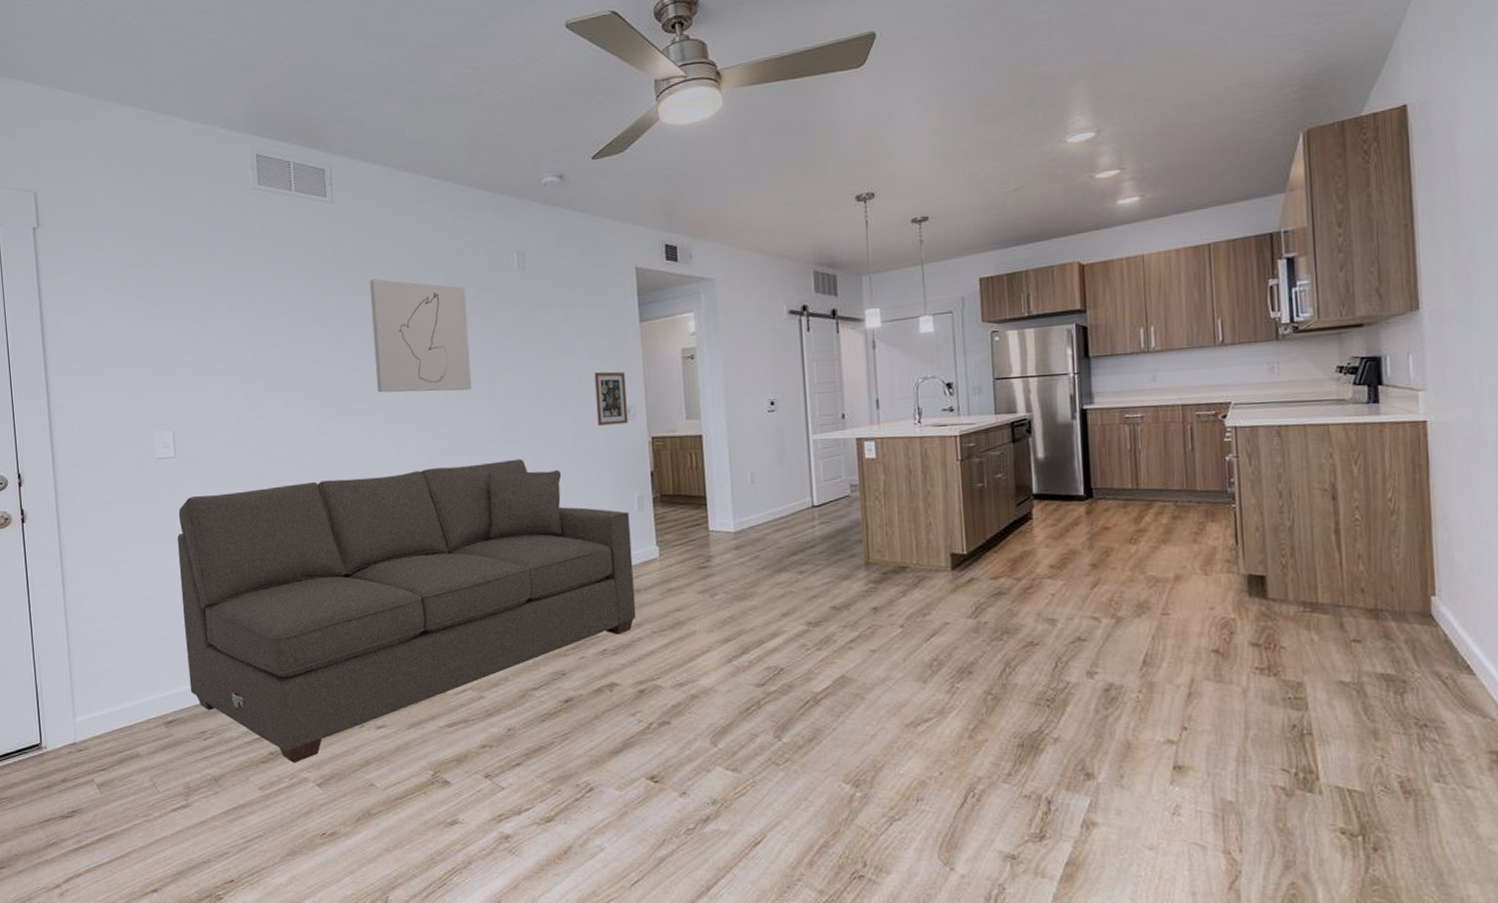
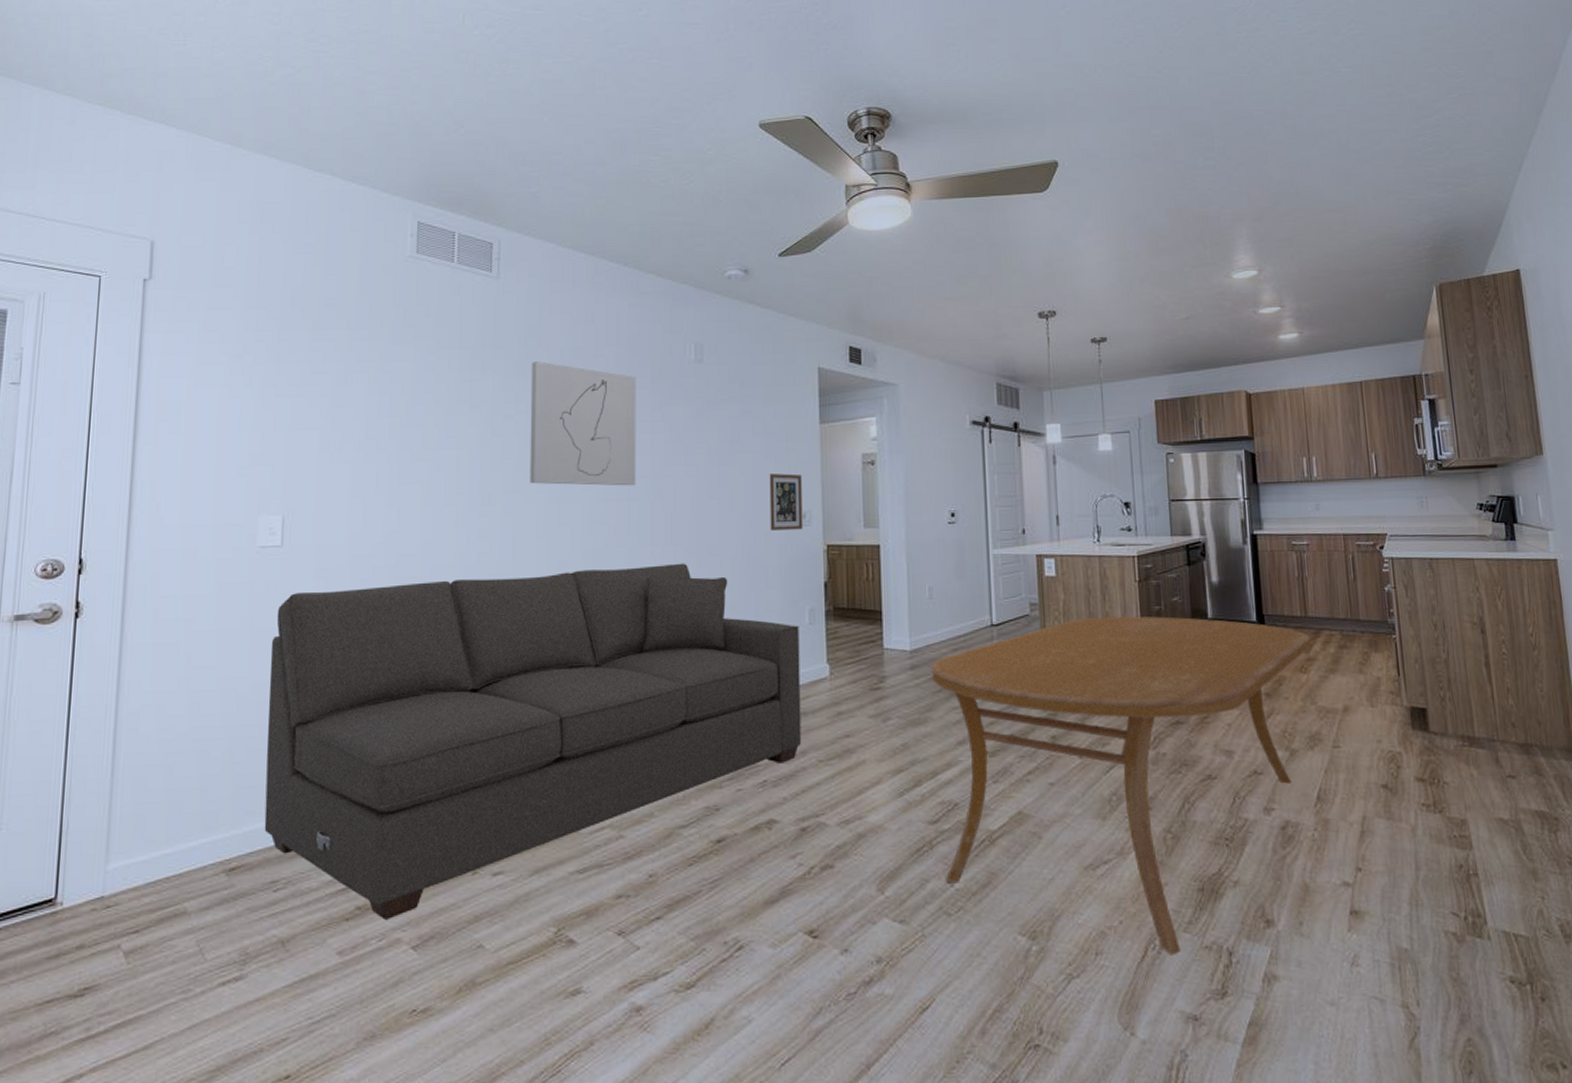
dining table: none [754,493,1142,803] -> present [931,616,1310,956]

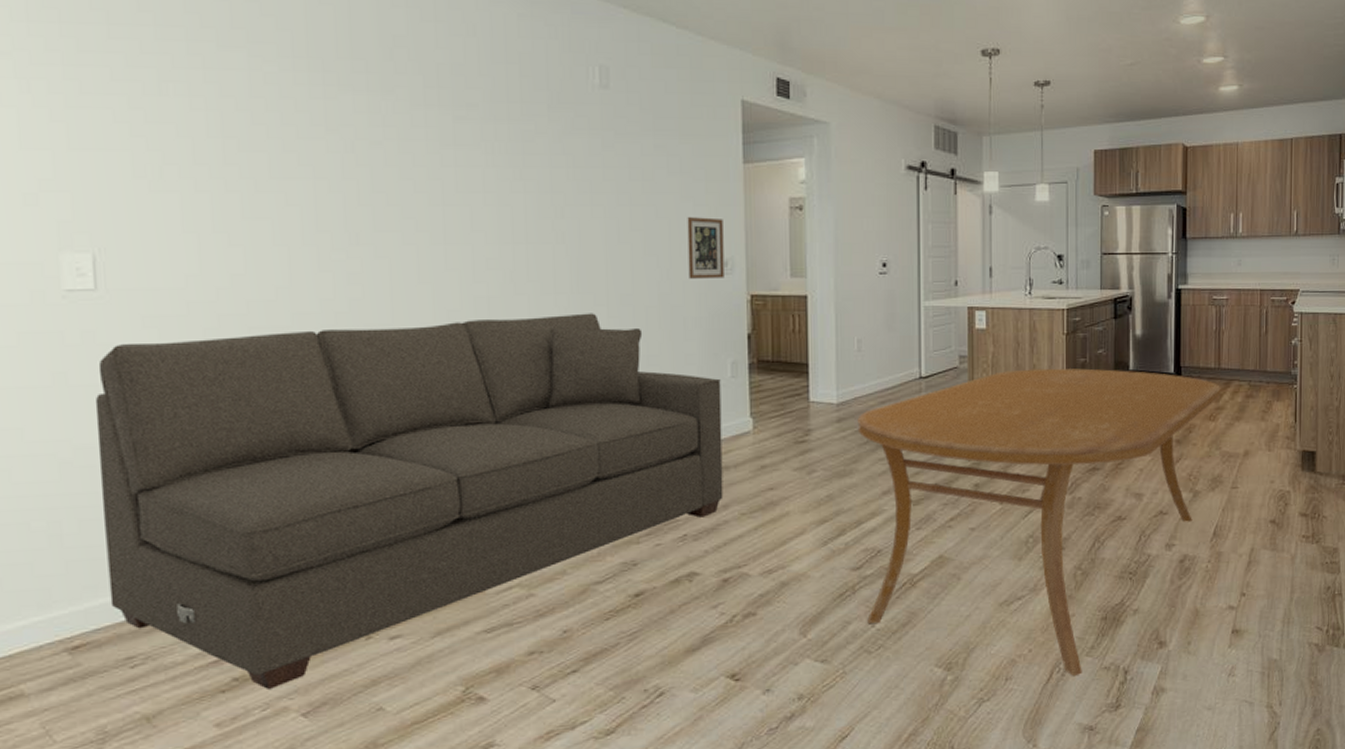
wall art: present [529,361,636,486] -> none [400,78,535,227]

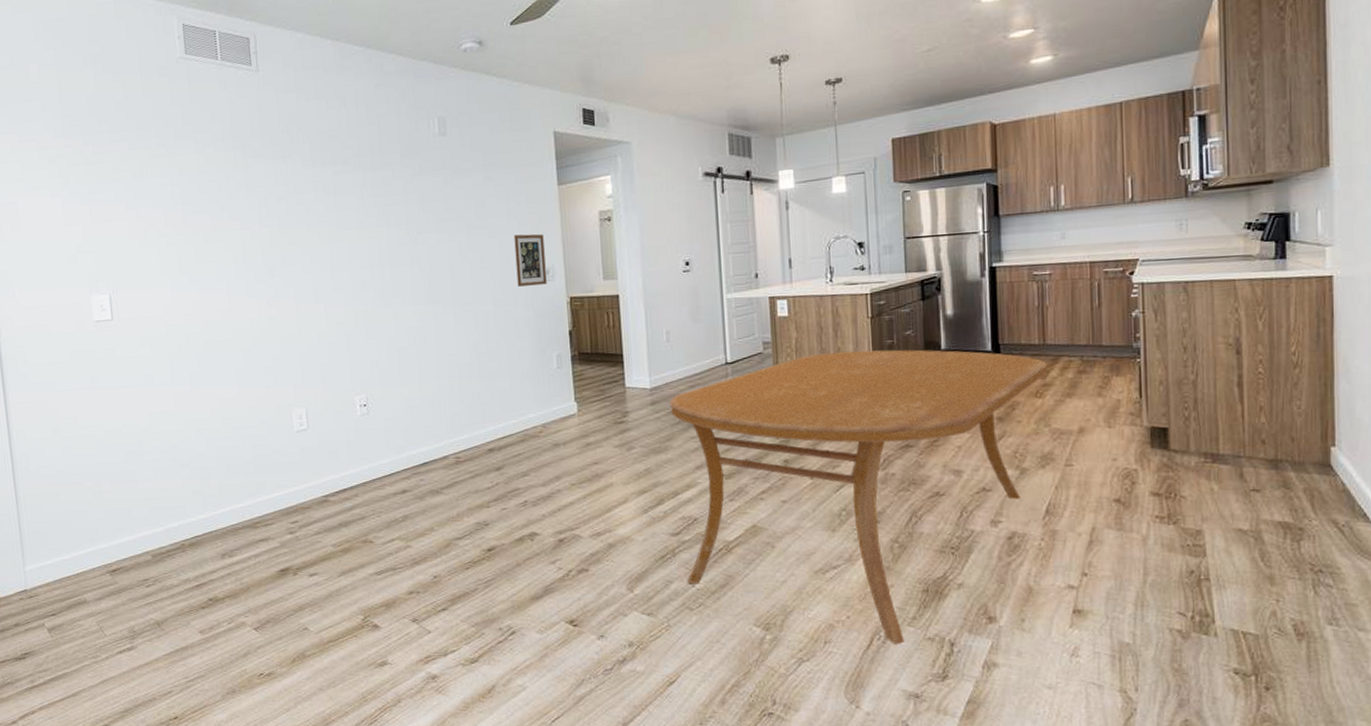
sofa: present [95,313,723,689] -> none [116,319,556,608]

